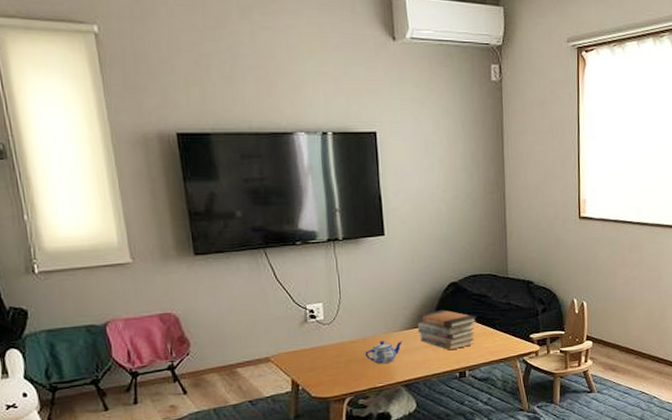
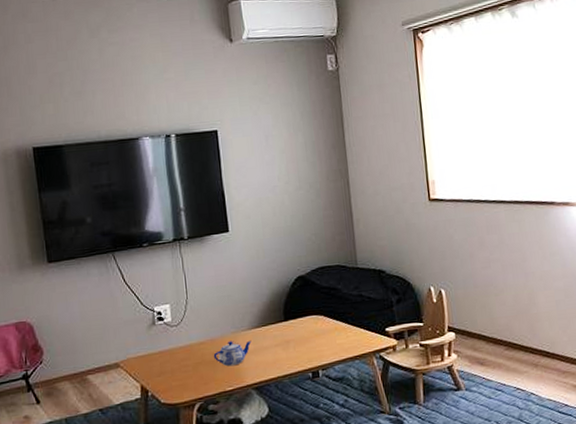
book stack: present [417,309,477,351] -> none [266,305,327,349]

